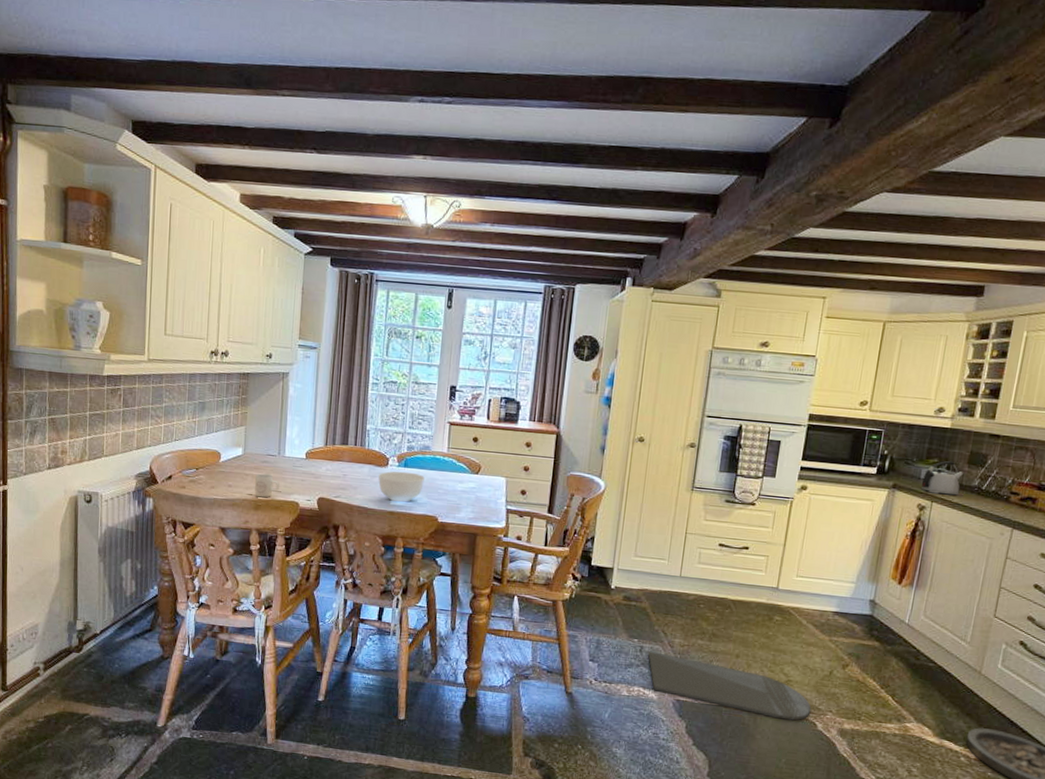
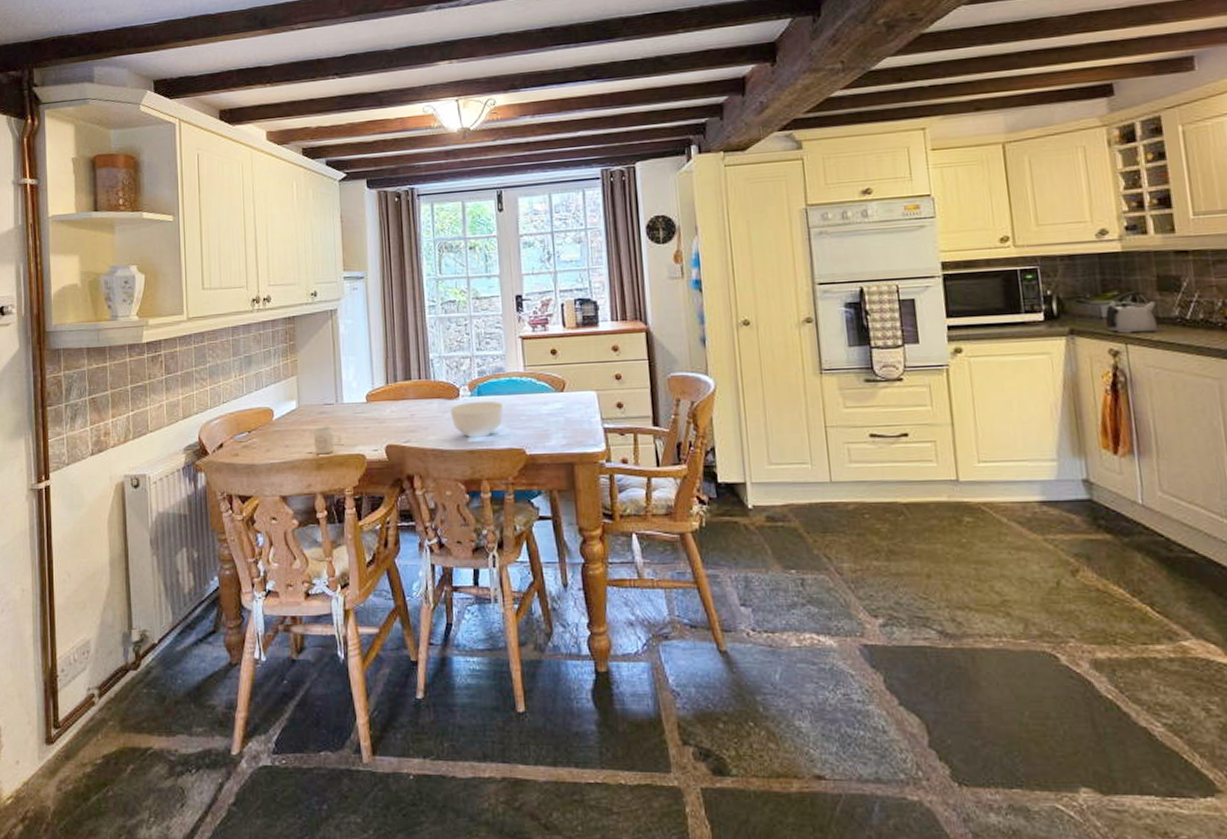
door mat: present [647,651,811,721] -> none [811,584,1046,655]

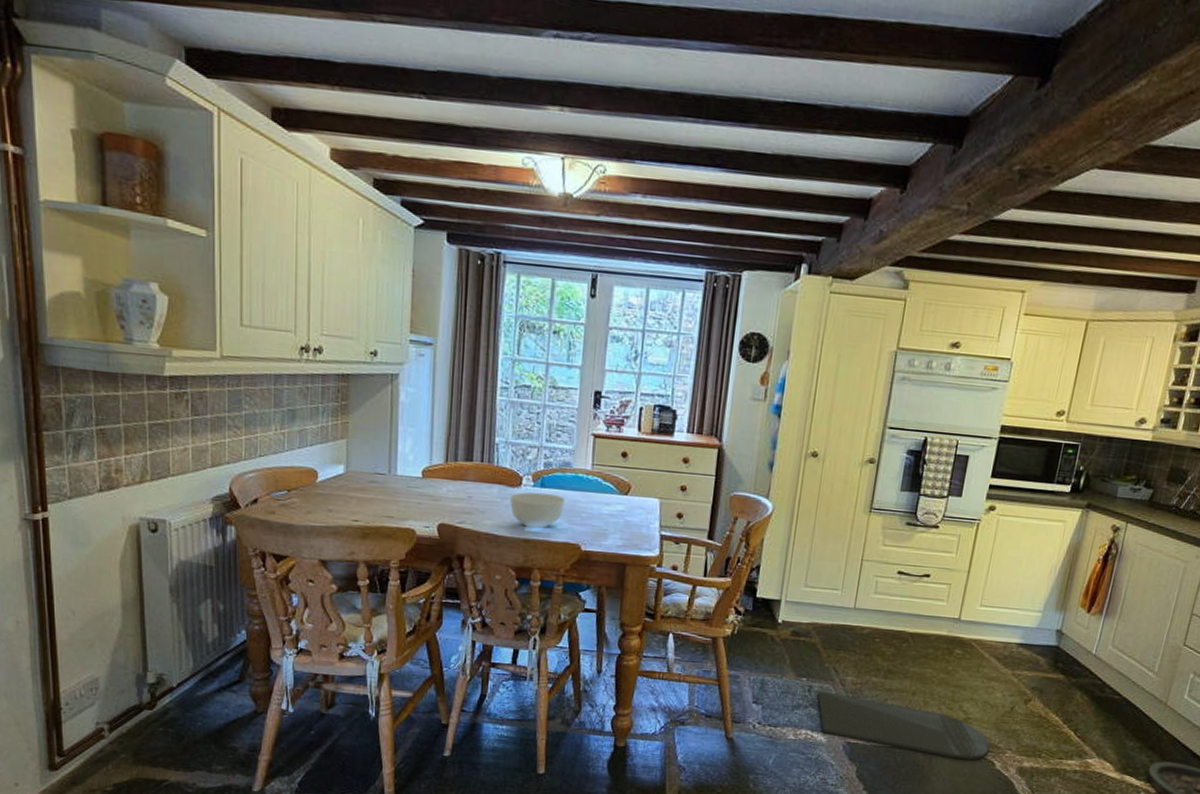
mug: present [313,426,341,455] -> none [360,495,391,525]
door mat: none [811,584,1046,655] -> present [816,691,990,760]
kettle: present [1105,290,1159,334] -> none [1116,477,1163,516]

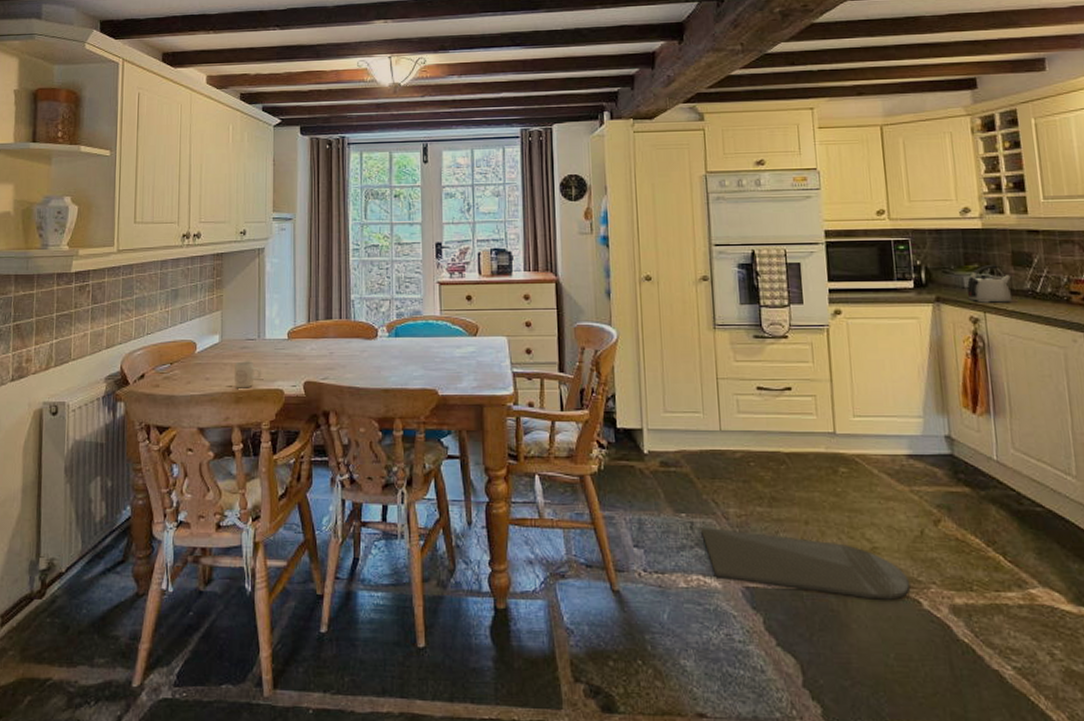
mug: none [360,495,391,525] -> present [234,361,261,388]
bowl: present [509,491,565,529] -> none [367,342,418,378]
kettle: none [1116,477,1163,516] -> present [966,264,1013,303]

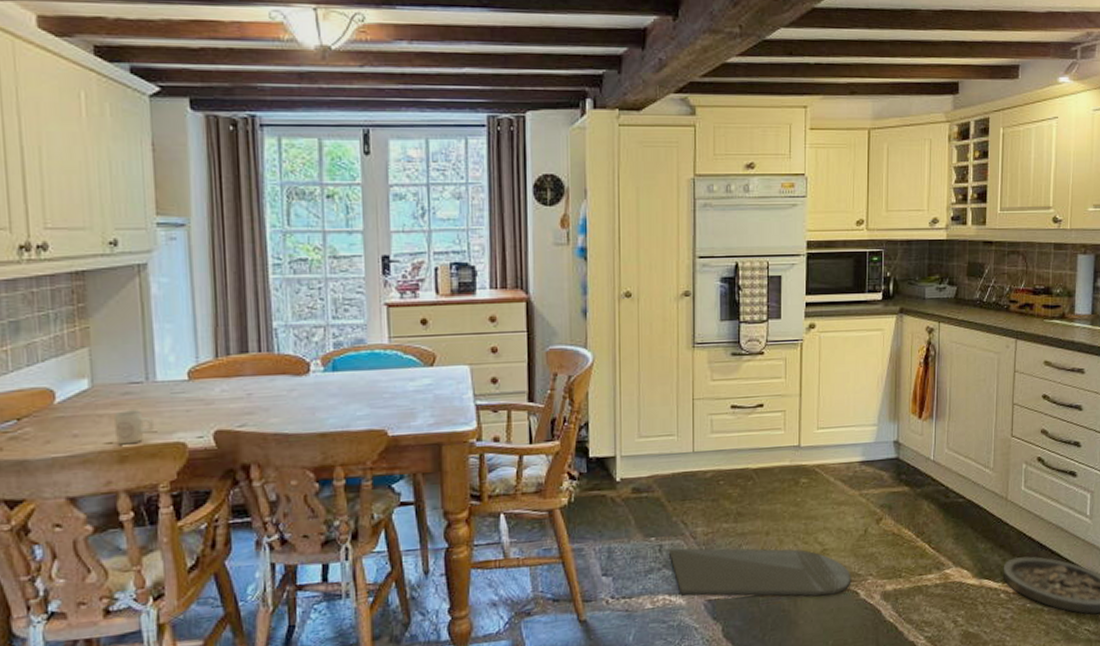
kettle: present [966,264,1013,303] -> none [926,274,965,313]

